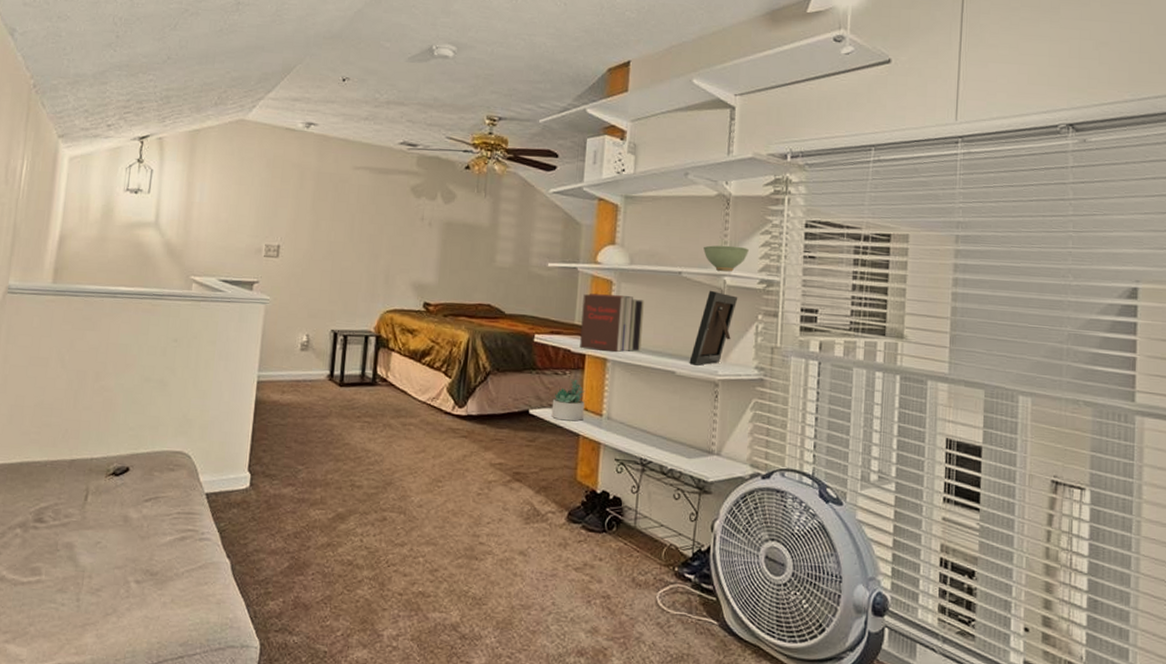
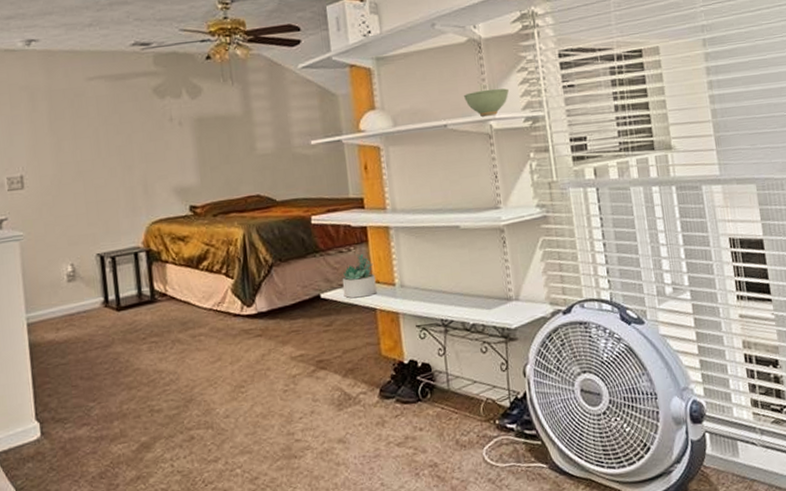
books: present [580,293,644,353] -> none [353,159,421,222]
picture frame: present [689,290,738,366] -> none [471,137,508,216]

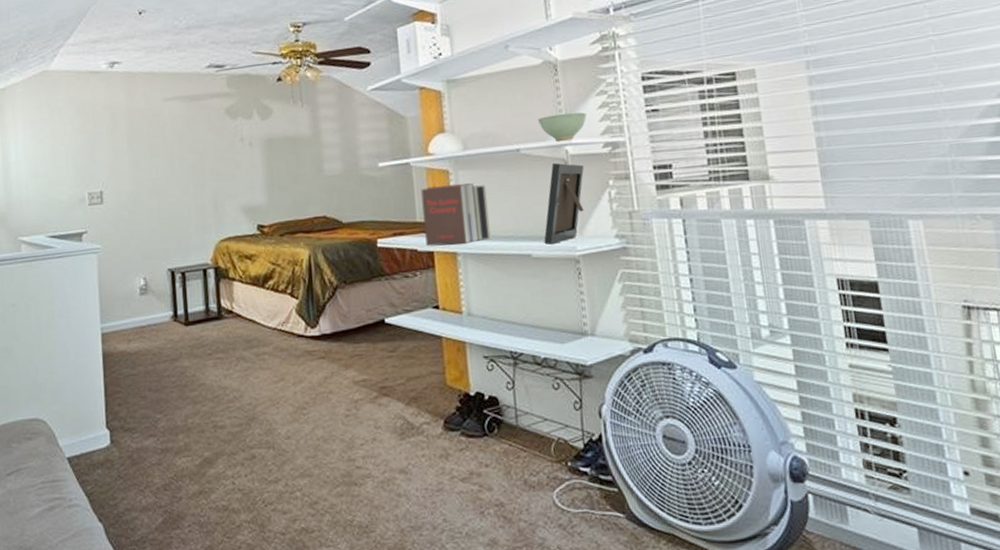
succulent plant: present [342,253,377,299] -> none [407,279,443,325]
books: none [353,159,421,222] -> present [421,183,491,247]
picture frame: none [471,137,508,216] -> present [544,162,584,245]

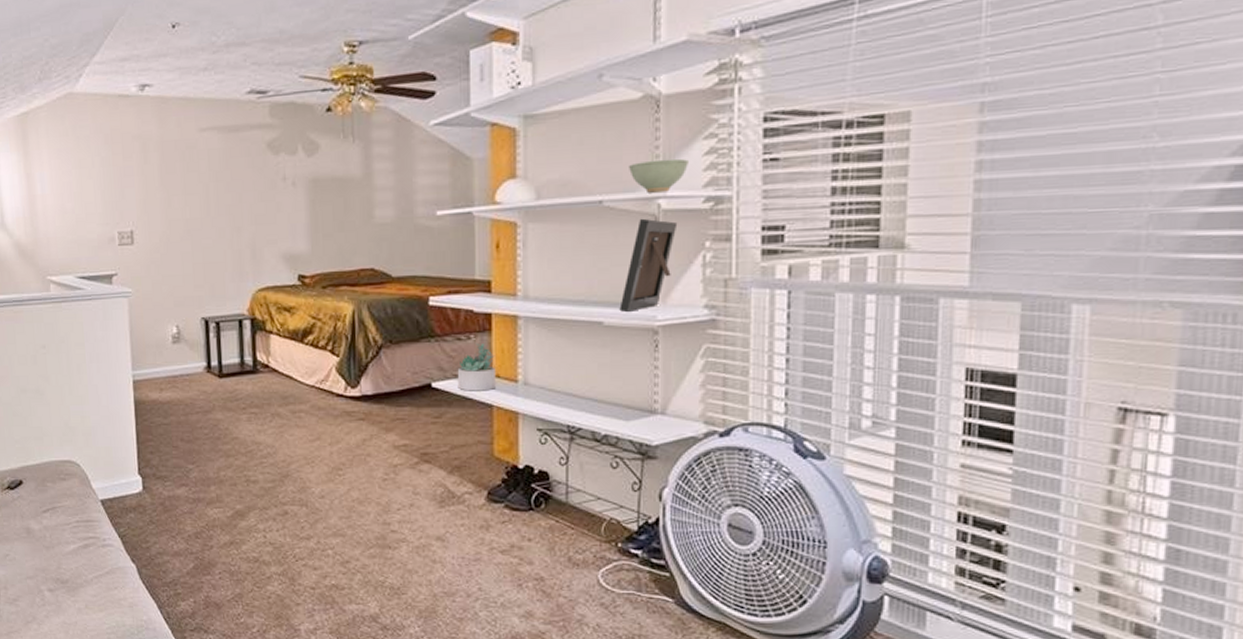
succulent plant: none [407,279,443,325] -> present [457,343,496,391]
books: present [421,183,491,247] -> none [483,238,558,308]

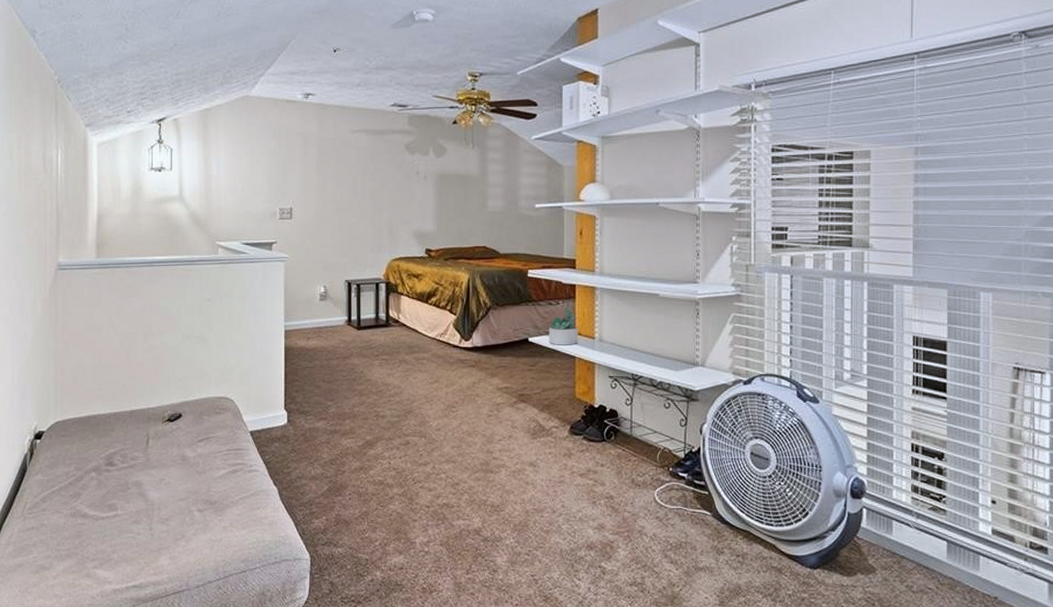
picture frame: present [619,218,678,312] -> none [671,217,713,287]
bowl: present [628,158,690,193] -> none [677,174,721,199]

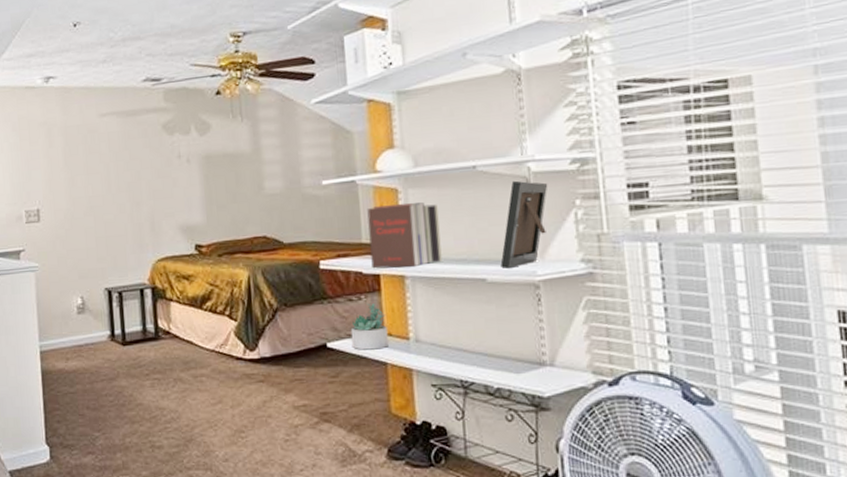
books: none [570,229,626,281] -> present [367,202,442,269]
picture frame: none [671,217,713,287] -> present [500,180,548,269]

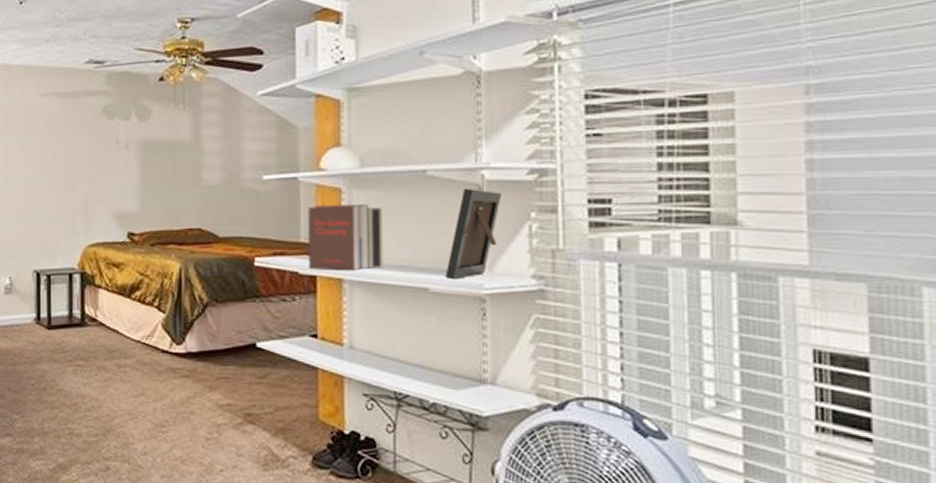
succulent plant: present [350,303,389,350] -> none [282,304,321,353]

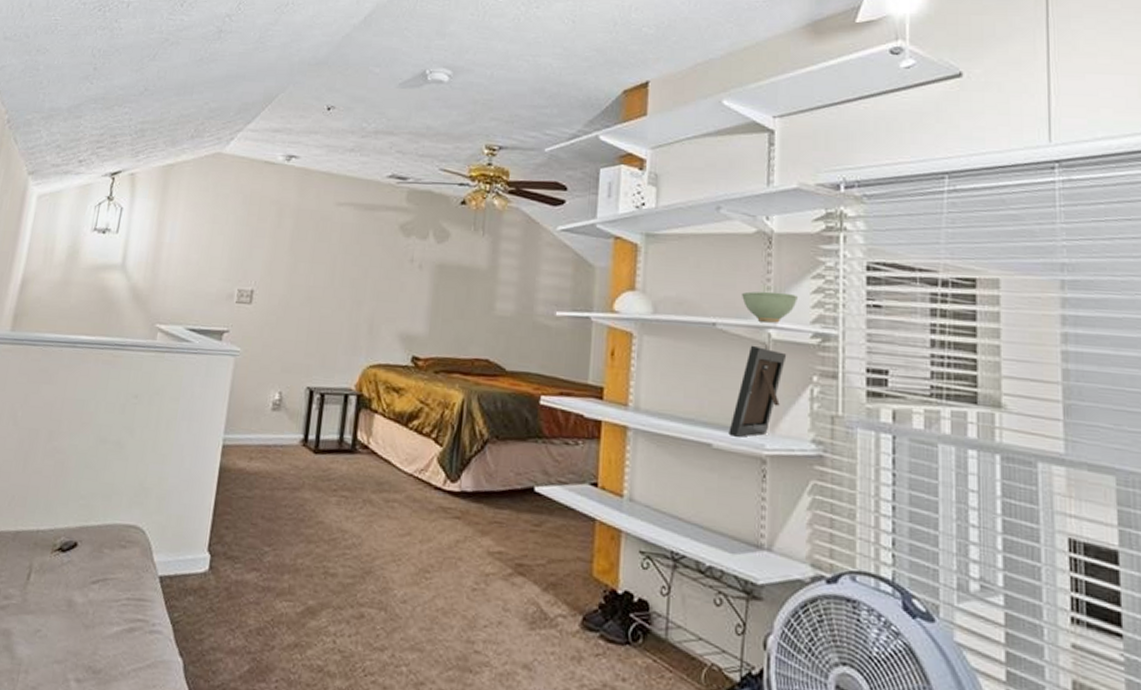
books: present [308,205,383,271] -> none [594,348,671,420]
bowl: none [450,131,512,164] -> present [741,291,799,323]

